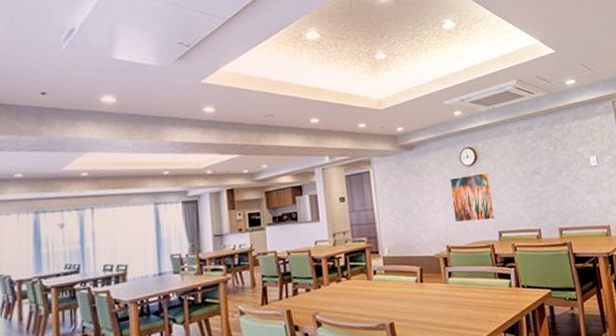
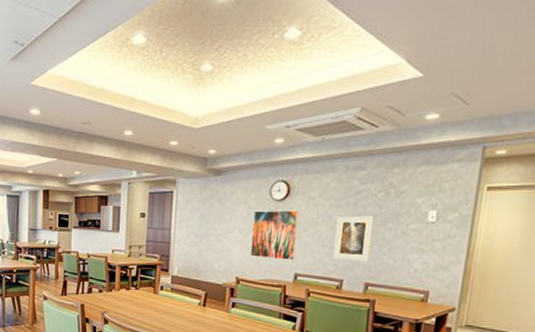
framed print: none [521,168,557,211] -> present [333,215,374,262]

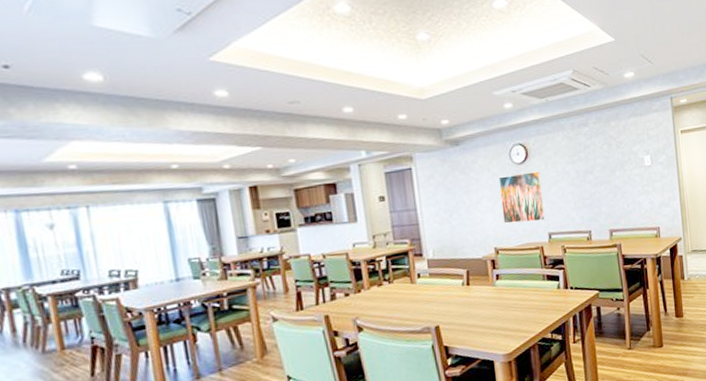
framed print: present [333,215,374,262] -> none [574,167,608,212]

